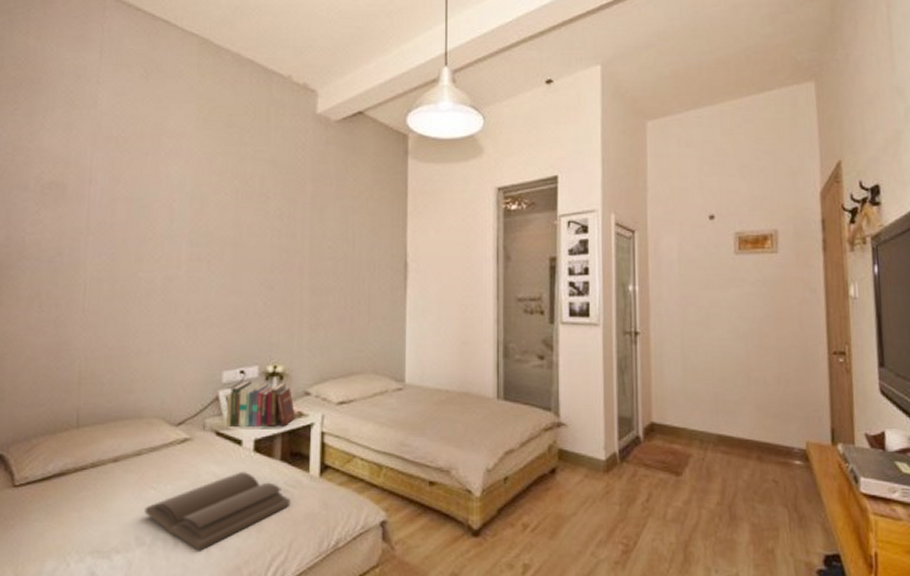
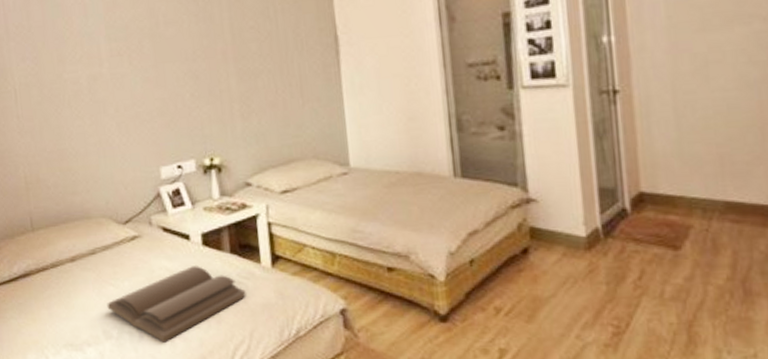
books: present [226,381,296,427] -> none [168,174,240,222]

